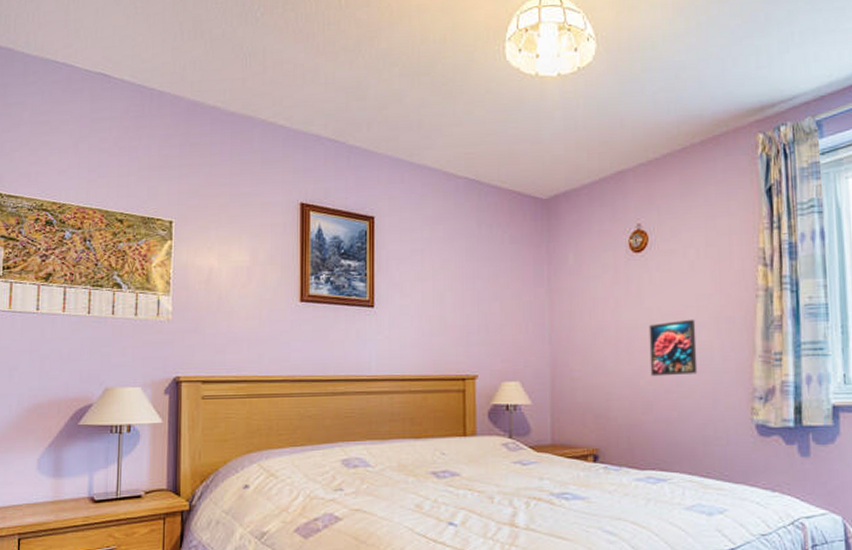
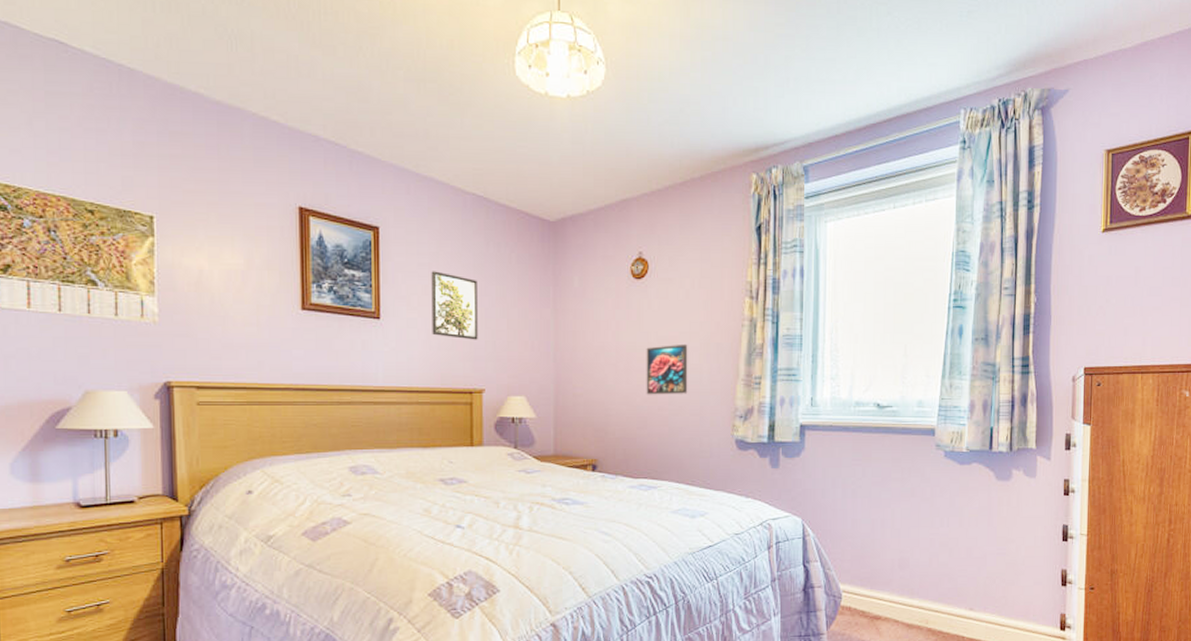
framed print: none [424,256,471,325] -> present [431,271,478,340]

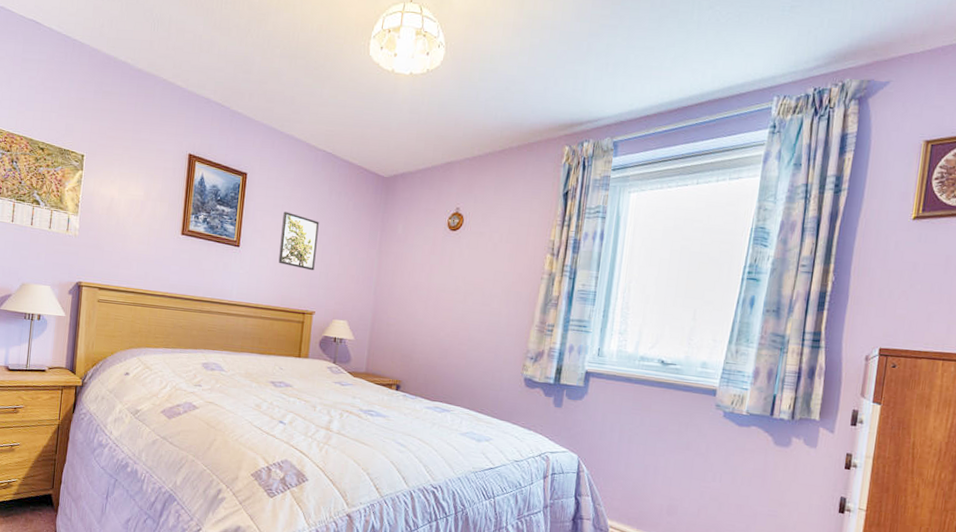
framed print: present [646,343,688,395] -> none [449,289,491,333]

